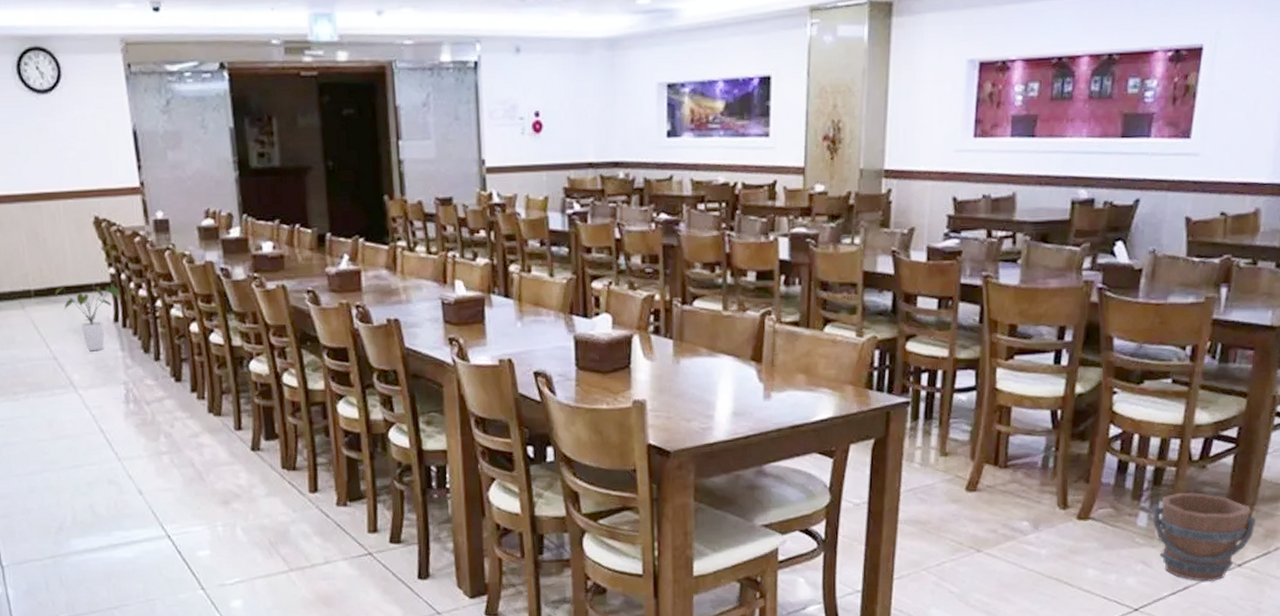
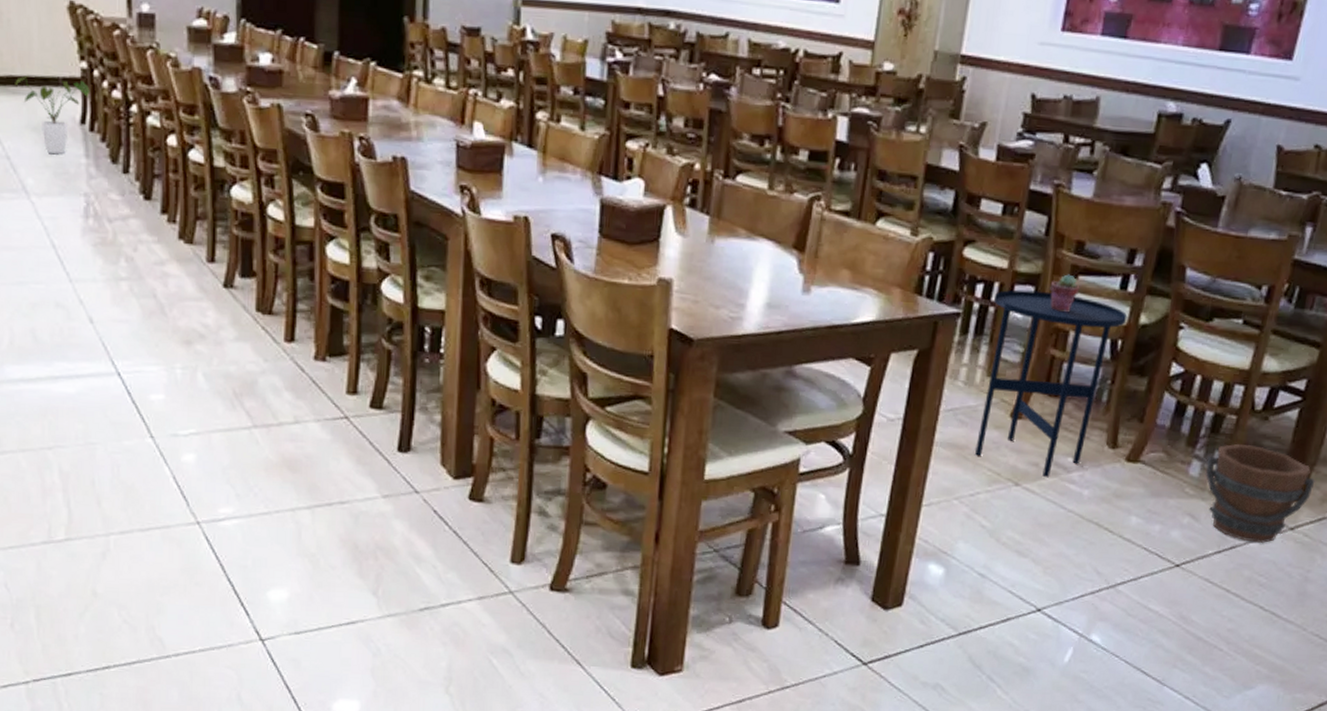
side table: none [937,373,1064,542] -> present [975,289,1128,478]
potted succulent: none [989,355,1017,390] -> present [1050,274,1080,312]

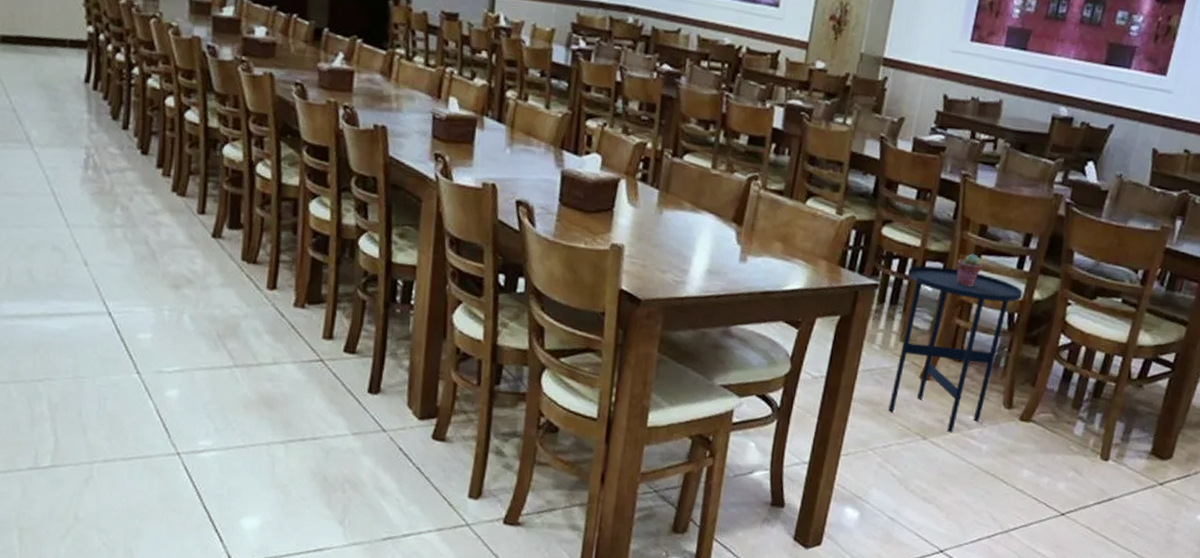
house plant: present [15,74,90,155] -> none [24,35,96,110]
bucket: present [1205,443,1315,543] -> none [1087,407,1182,496]

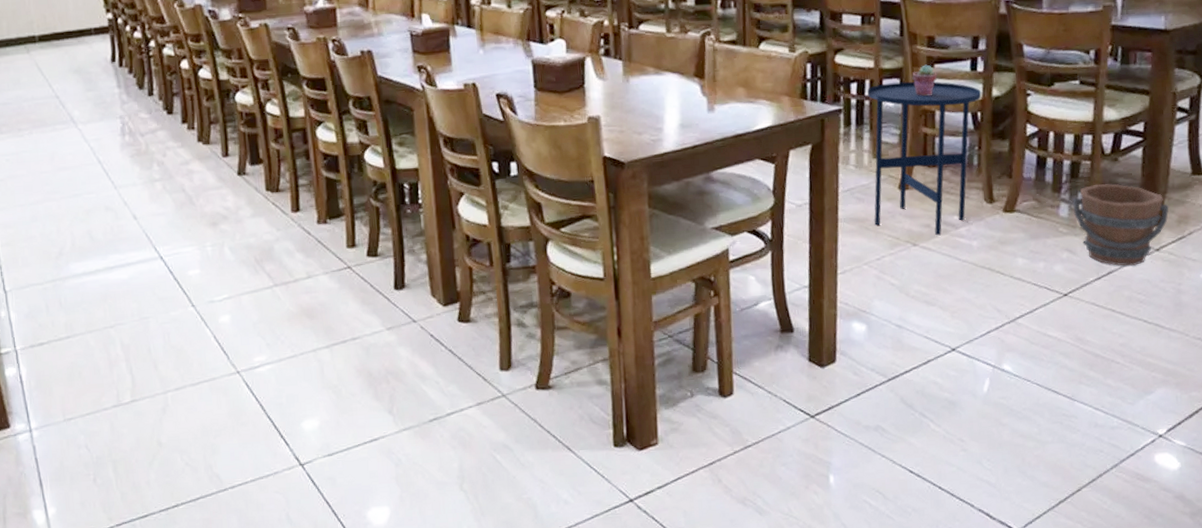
bucket: none [1087,407,1182,496] -> present [1072,183,1169,266]

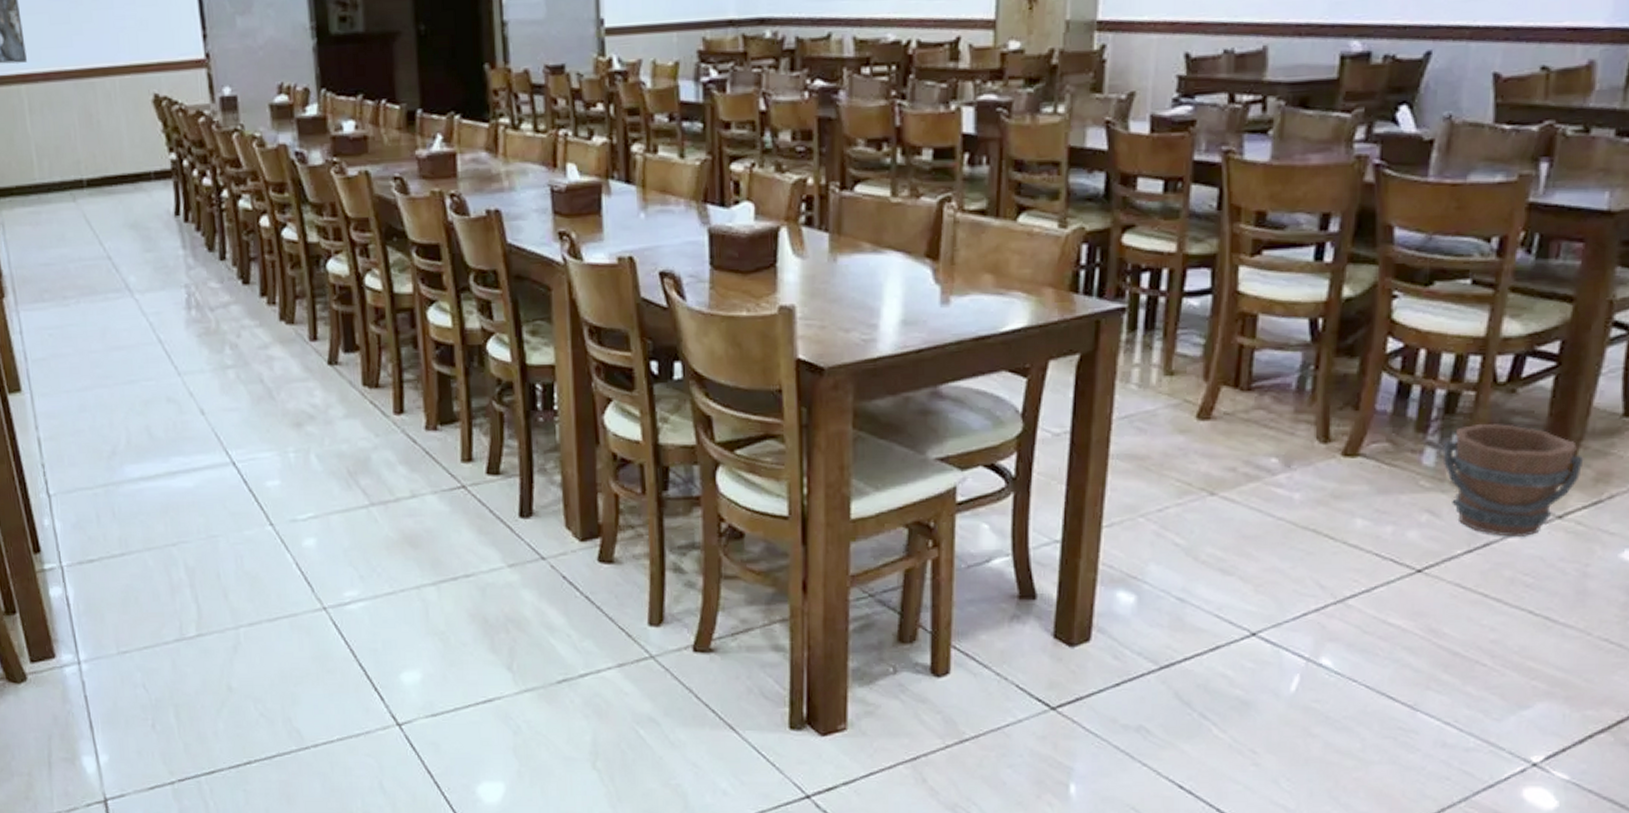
side table: present [867,81,982,236] -> none [1159,273,1327,484]
potted succulent: present [912,64,938,96] -> none [1229,250,1266,293]

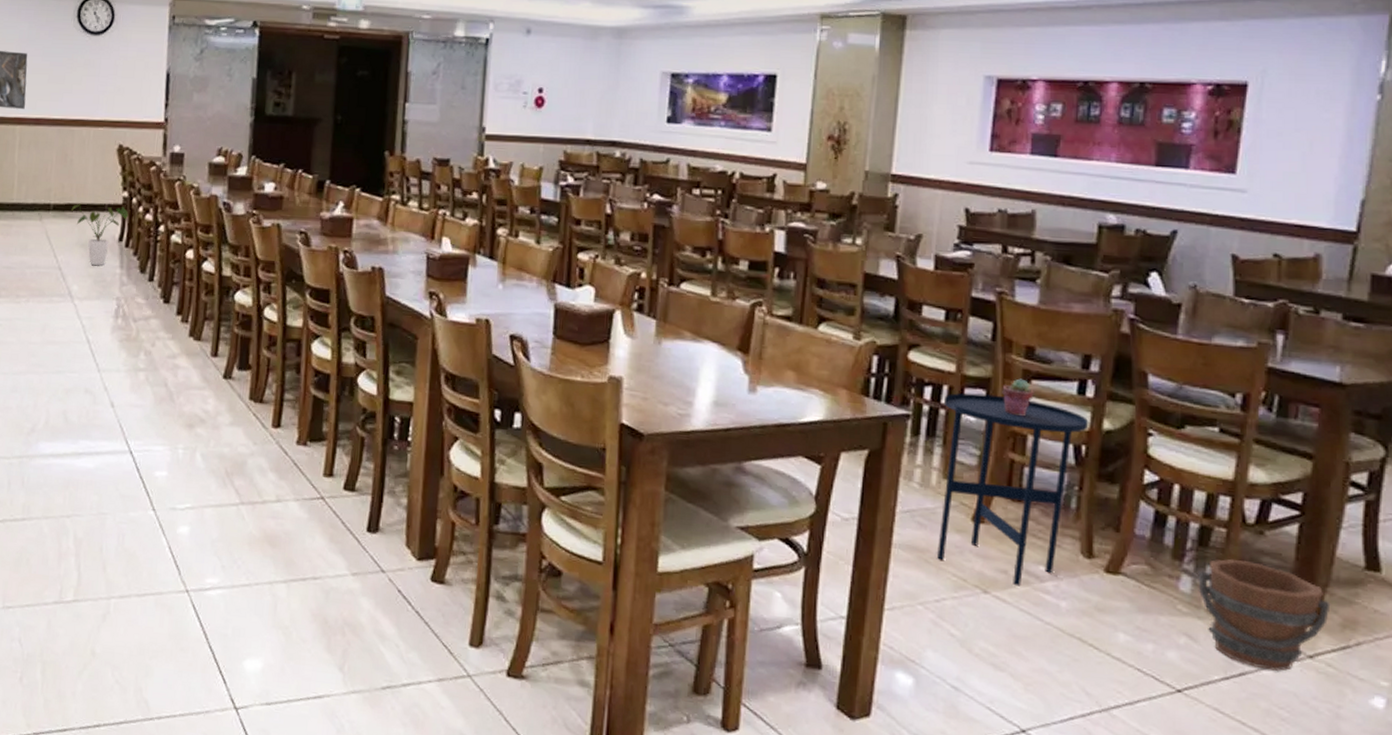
house plant: none [109,172,182,250] -> present [71,202,129,266]
side table: none [1159,273,1327,484] -> present [937,393,1089,587]
potted succulent: none [1229,250,1266,293] -> present [1002,378,1034,416]

